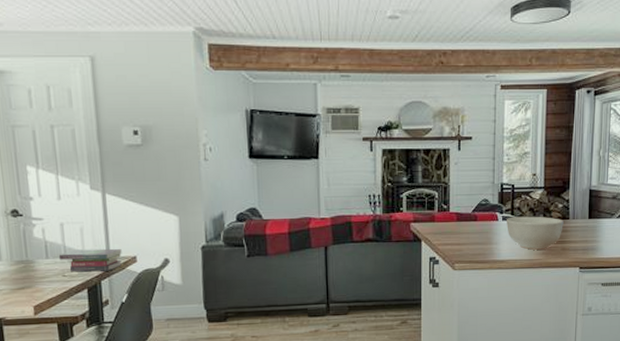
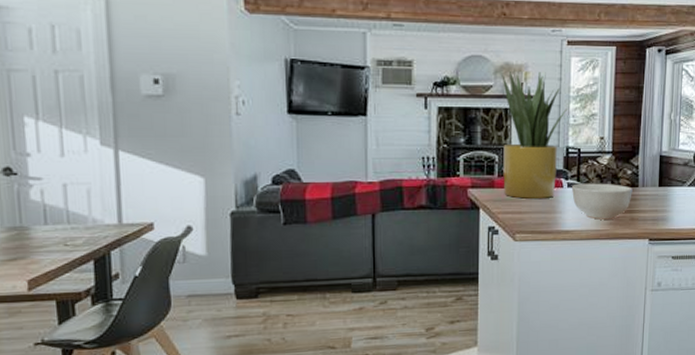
books: present [58,248,122,272] -> none [59,213,137,241]
planter: none [440,115,502,231] -> present [502,71,568,199]

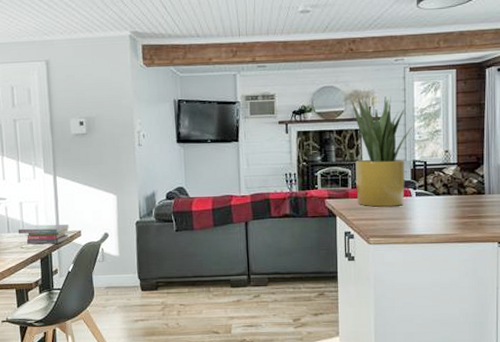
books: none [59,213,137,241] -> present [18,224,69,245]
bowl: present [572,183,633,220] -> none [420,191,479,225]

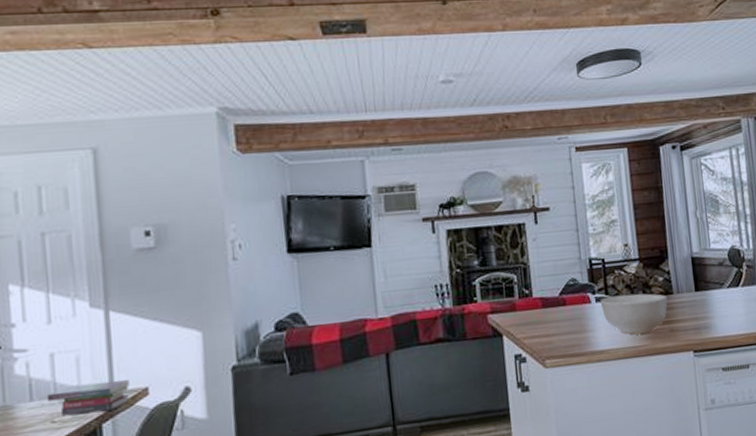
planter: present [351,96,413,207] -> none [510,182,586,320]
bowl: none [420,191,479,225] -> present [601,293,668,335]

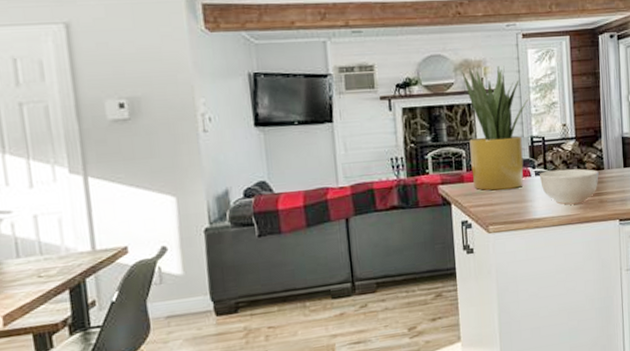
books: present [46,380,130,416] -> none [32,239,110,271]
planter: none [510,182,586,320] -> present [462,66,529,191]

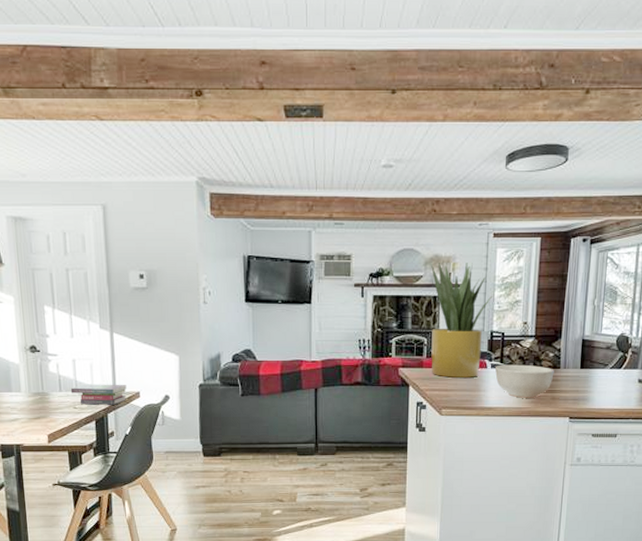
books: none [32,239,110,271] -> present [70,384,127,405]

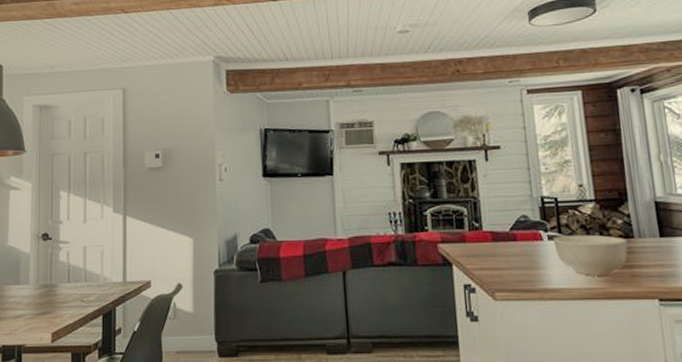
books: present [70,384,127,405] -> none [79,272,137,297]
planter: present [431,263,493,378] -> none [462,122,537,254]

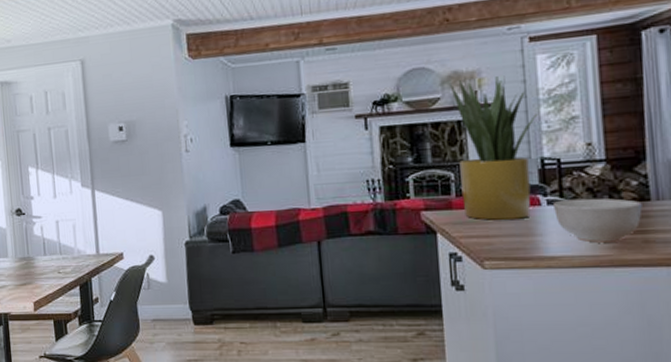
planter: none [462,122,537,254] -> present [450,76,538,220]

